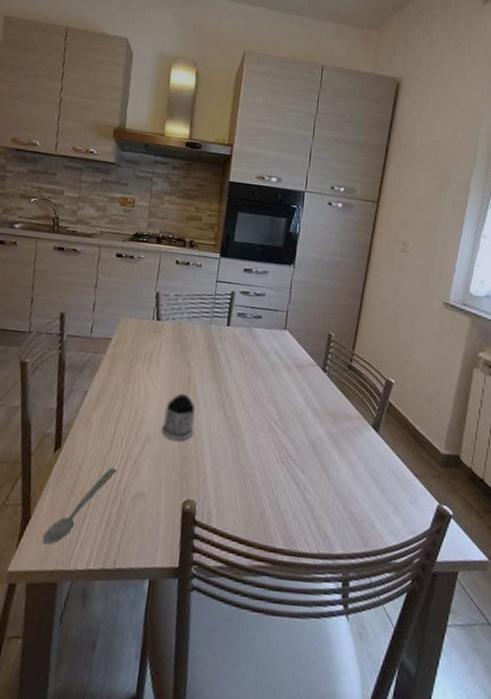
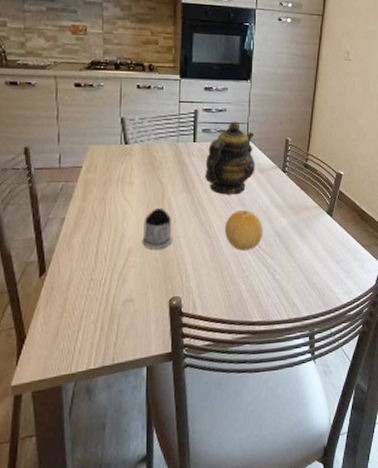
spoon: present [42,468,117,545] -> none [41,282,104,357]
teapot: none [235,307,294,391] -> present [205,121,256,195]
fruit: none [251,408,296,458] -> present [224,209,263,251]

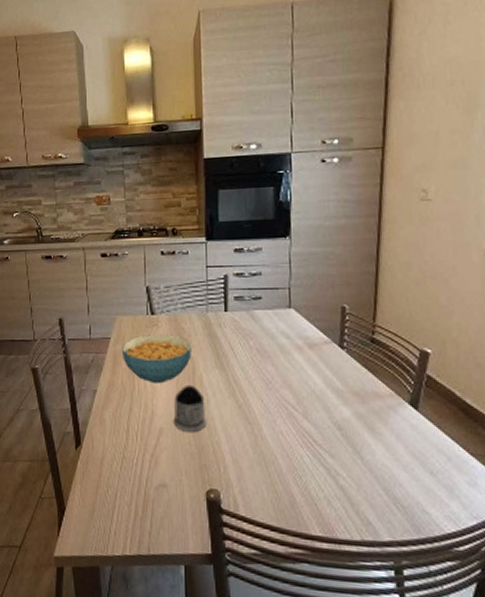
cereal bowl: none [93,162,162,208] -> present [121,333,191,384]
teapot: present [205,121,256,195] -> none [240,286,303,374]
fruit: present [224,209,263,251] -> none [267,392,319,444]

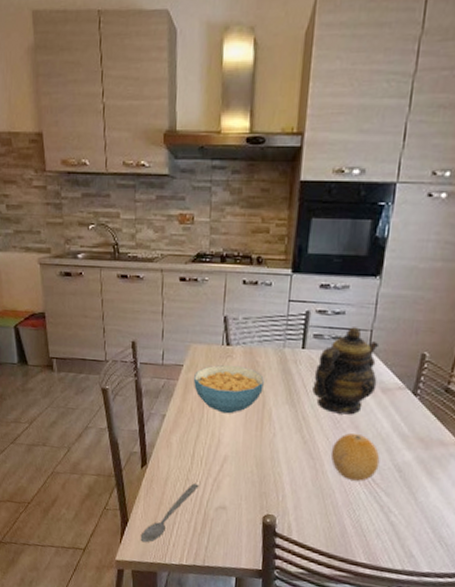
spoon: none [79,461,136,534] -> present [140,483,199,543]
tea glass holder: present [173,384,206,432] -> none [238,417,272,462]
teapot: none [240,286,303,374] -> present [312,327,380,415]
fruit: none [267,392,319,444] -> present [330,433,380,481]

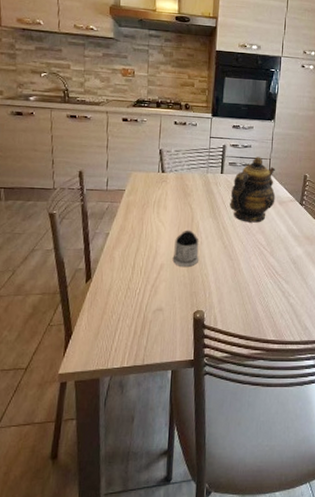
spoon: present [140,483,199,543] -> none [83,291,139,352]
cereal bowl: present [193,365,264,414] -> none [133,188,192,229]
tea glass holder: none [238,417,272,462] -> present [172,230,199,267]
fruit: present [330,433,380,481] -> none [245,236,280,274]

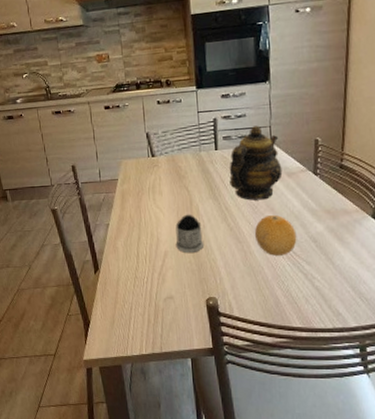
fruit: none [245,236,280,274] -> present [254,214,297,256]

